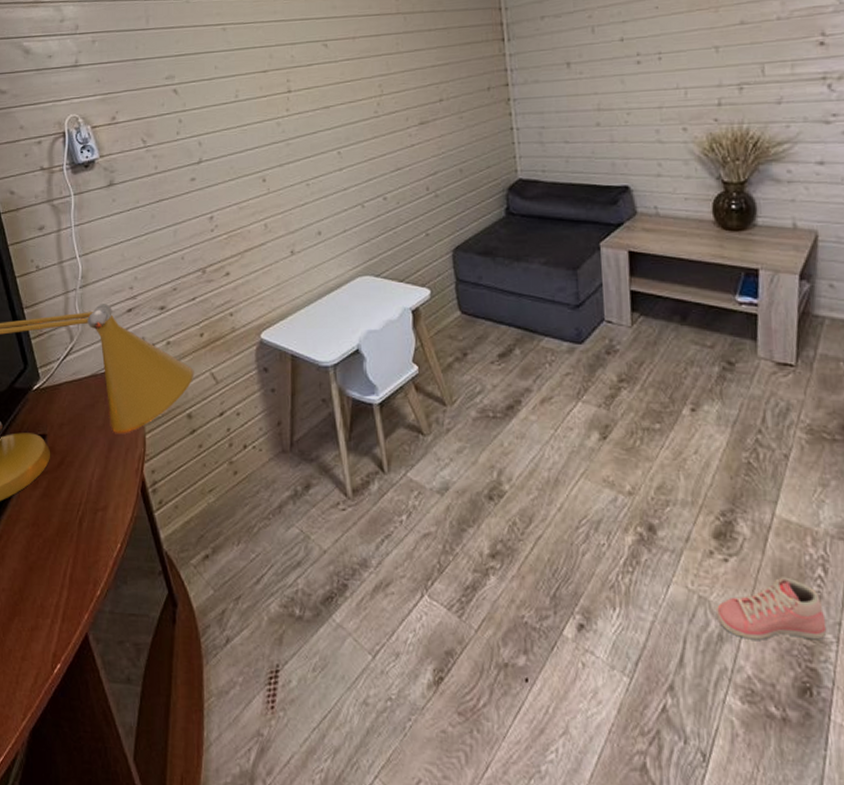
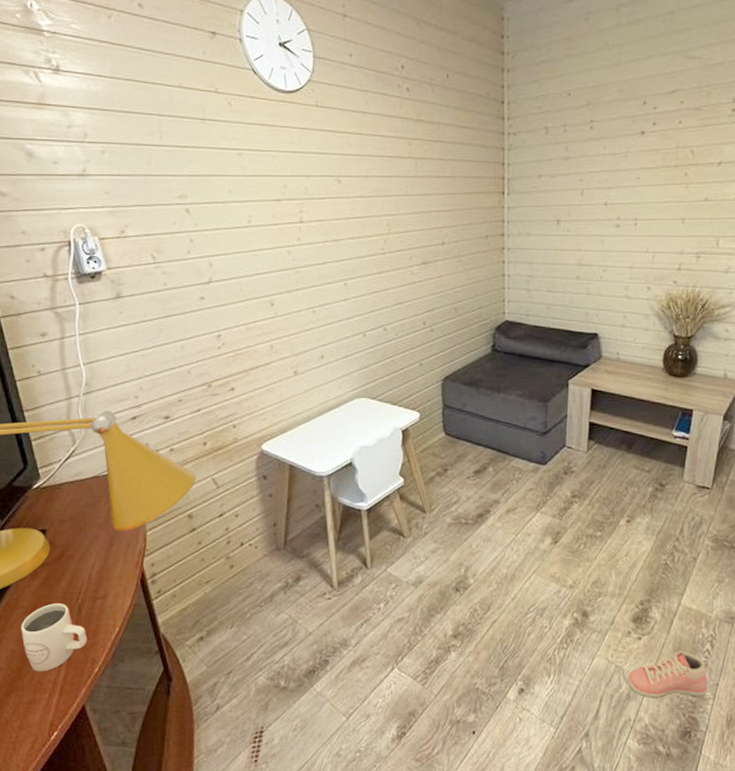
mug: none [23,515,89,594] -> present [21,602,87,672]

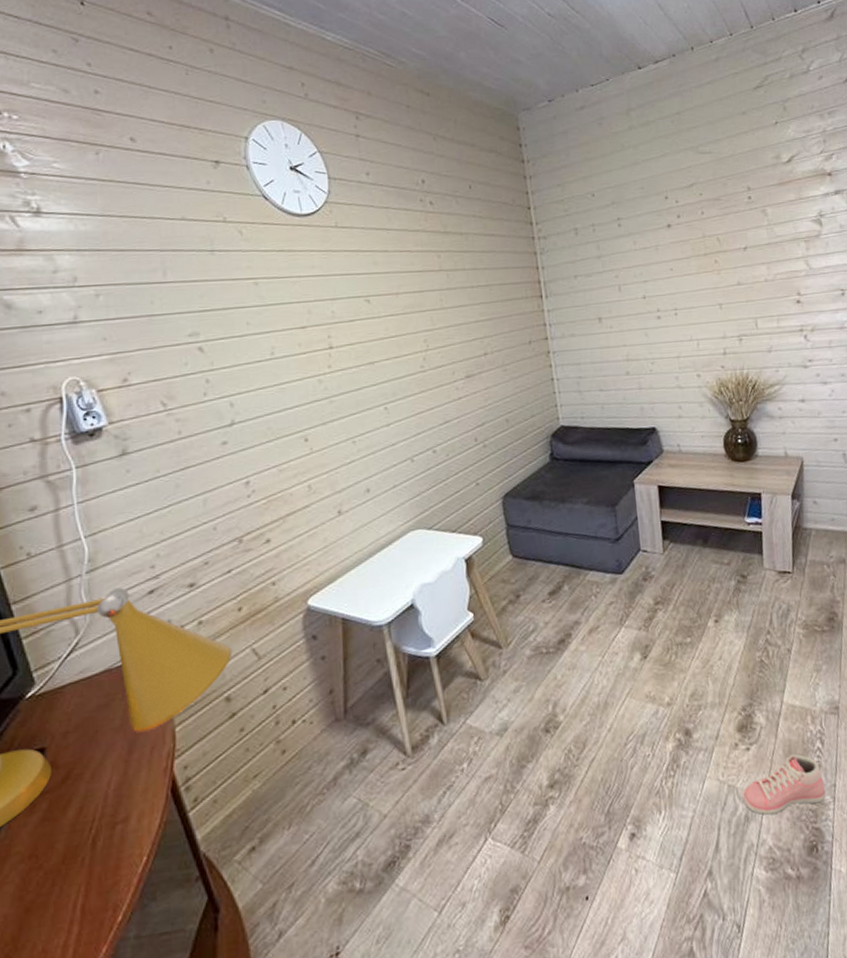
mug: present [21,602,87,672] -> none [16,838,106,938]

